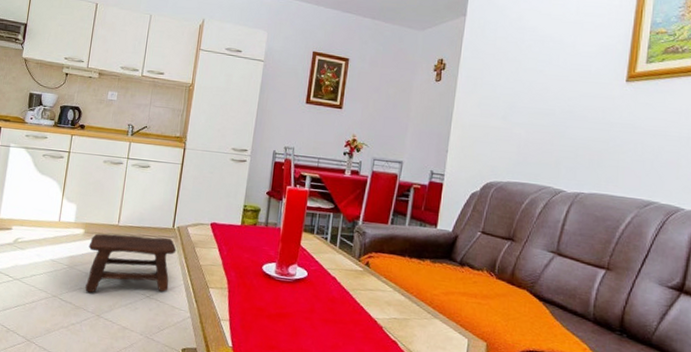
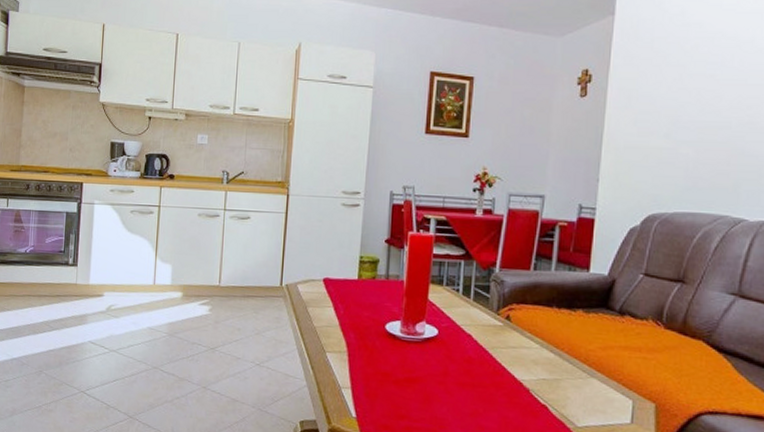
stool: present [85,233,177,293] -> none [188,296,286,363]

